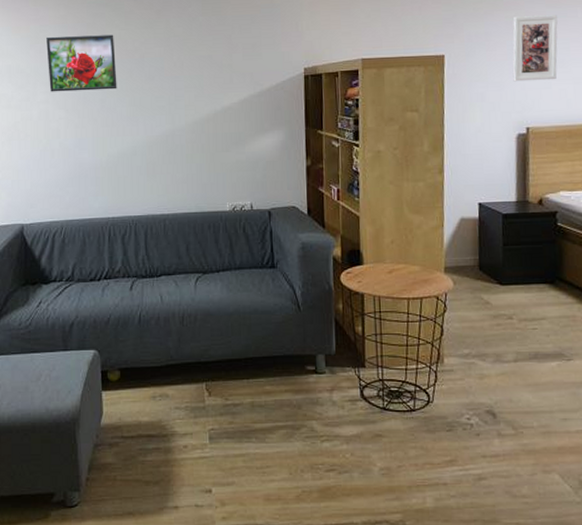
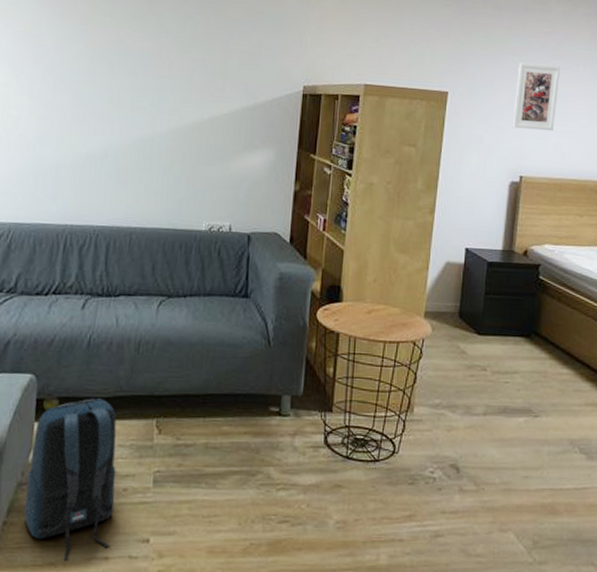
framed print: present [46,34,117,92] -> none [14,11,97,82]
backpack: none [101,366,178,511] -> present [24,397,117,561]

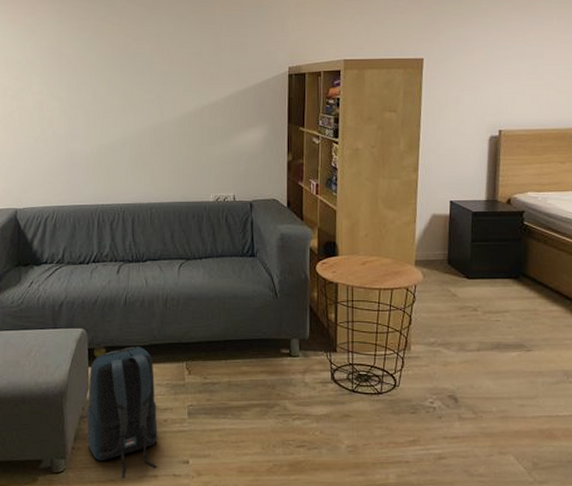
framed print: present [512,62,560,132] -> none [488,22,534,86]

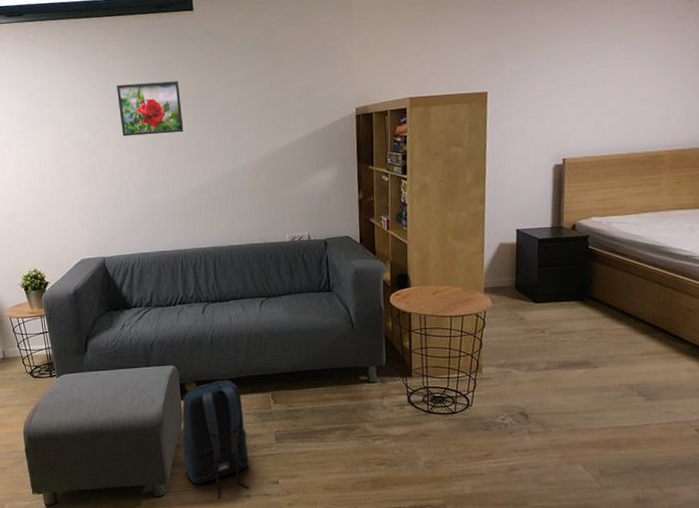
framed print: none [42,29,109,83] -> present [117,81,184,137]

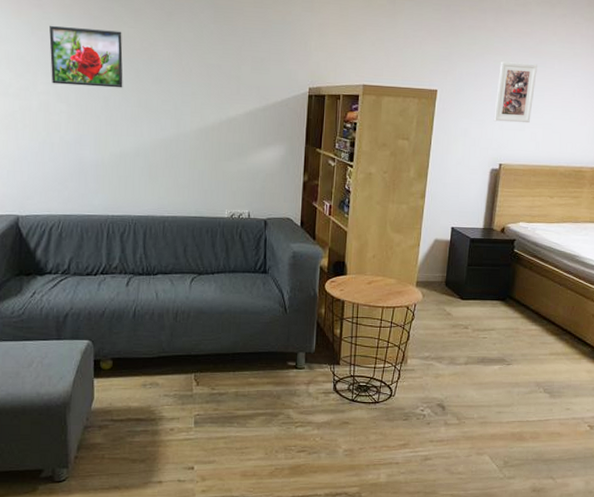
backpack: present [182,379,249,499] -> none [91,357,164,485]
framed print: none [551,50,596,116] -> present [493,61,537,124]

